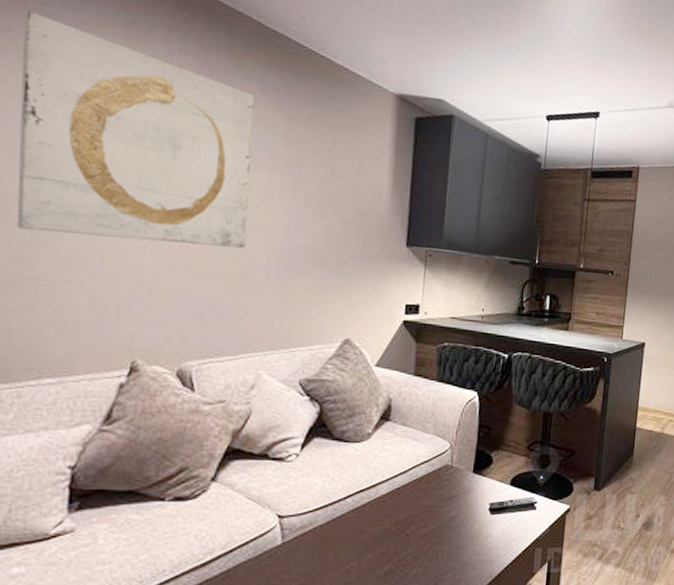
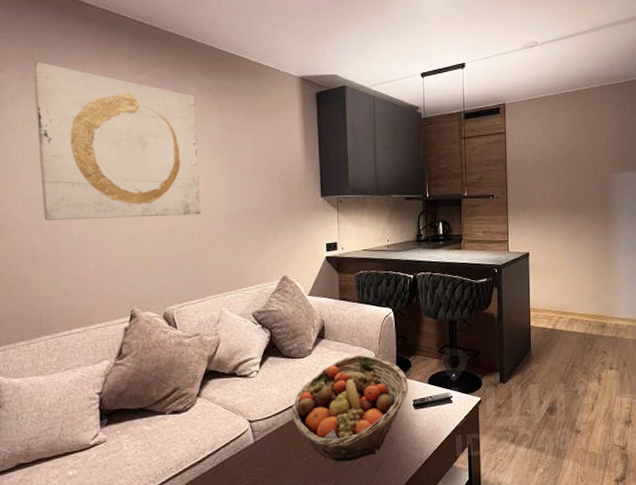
fruit basket: none [335,444,487,573] -> present [291,354,409,462]

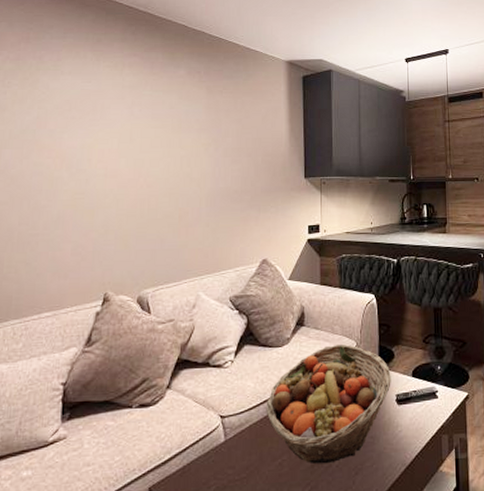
wall art: present [32,61,201,221] -> none [24,44,184,200]

